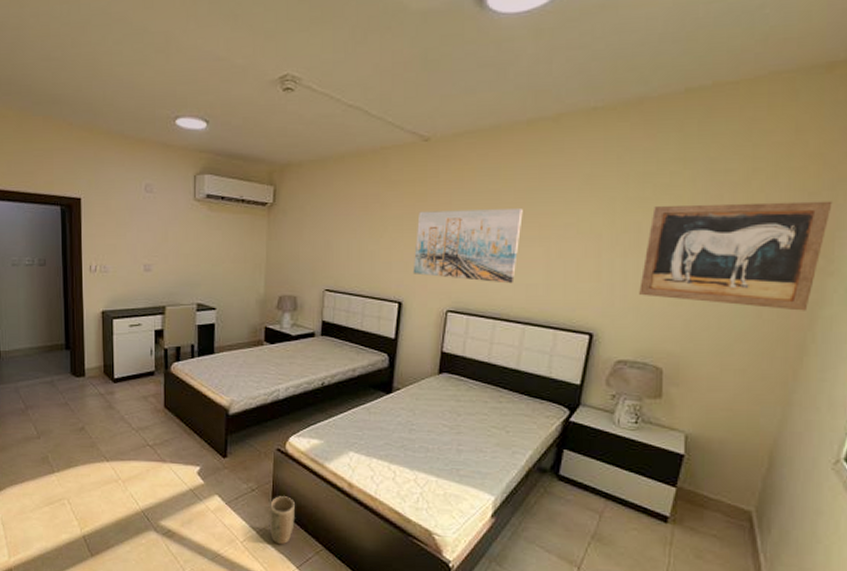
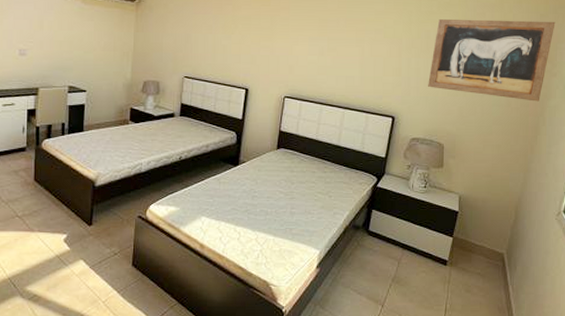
plant pot: present [269,496,295,545] -> none [129,258,153,302]
wall art: present [413,209,523,284] -> none [258,14,344,76]

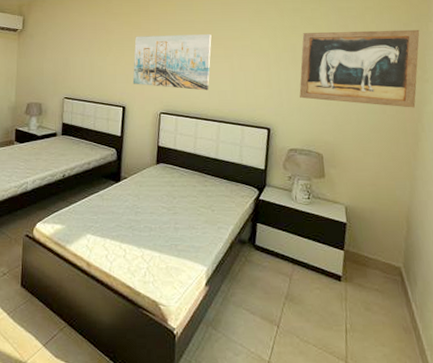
wall art: none [258,14,344,76] -> present [132,34,212,91]

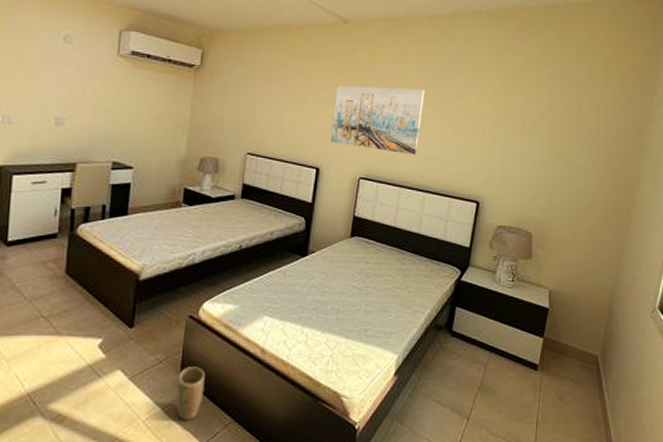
plant pot: none [18,278,41,325] -> present [175,367,205,421]
wall art: present [299,29,420,108] -> none [514,96,643,187]

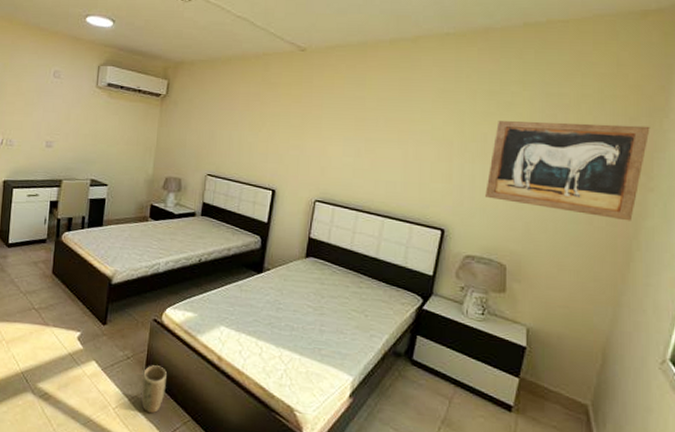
wall art: present [330,85,425,155] -> none [286,111,385,180]
wall art: none [514,96,643,187] -> present [485,121,650,221]

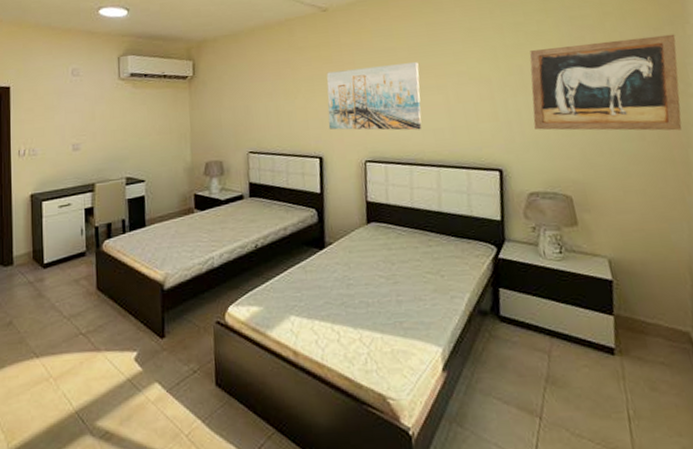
plant pot: present [141,365,167,414] -> none [213,374,242,433]
wall art: none [286,111,385,180] -> present [326,62,422,131]

